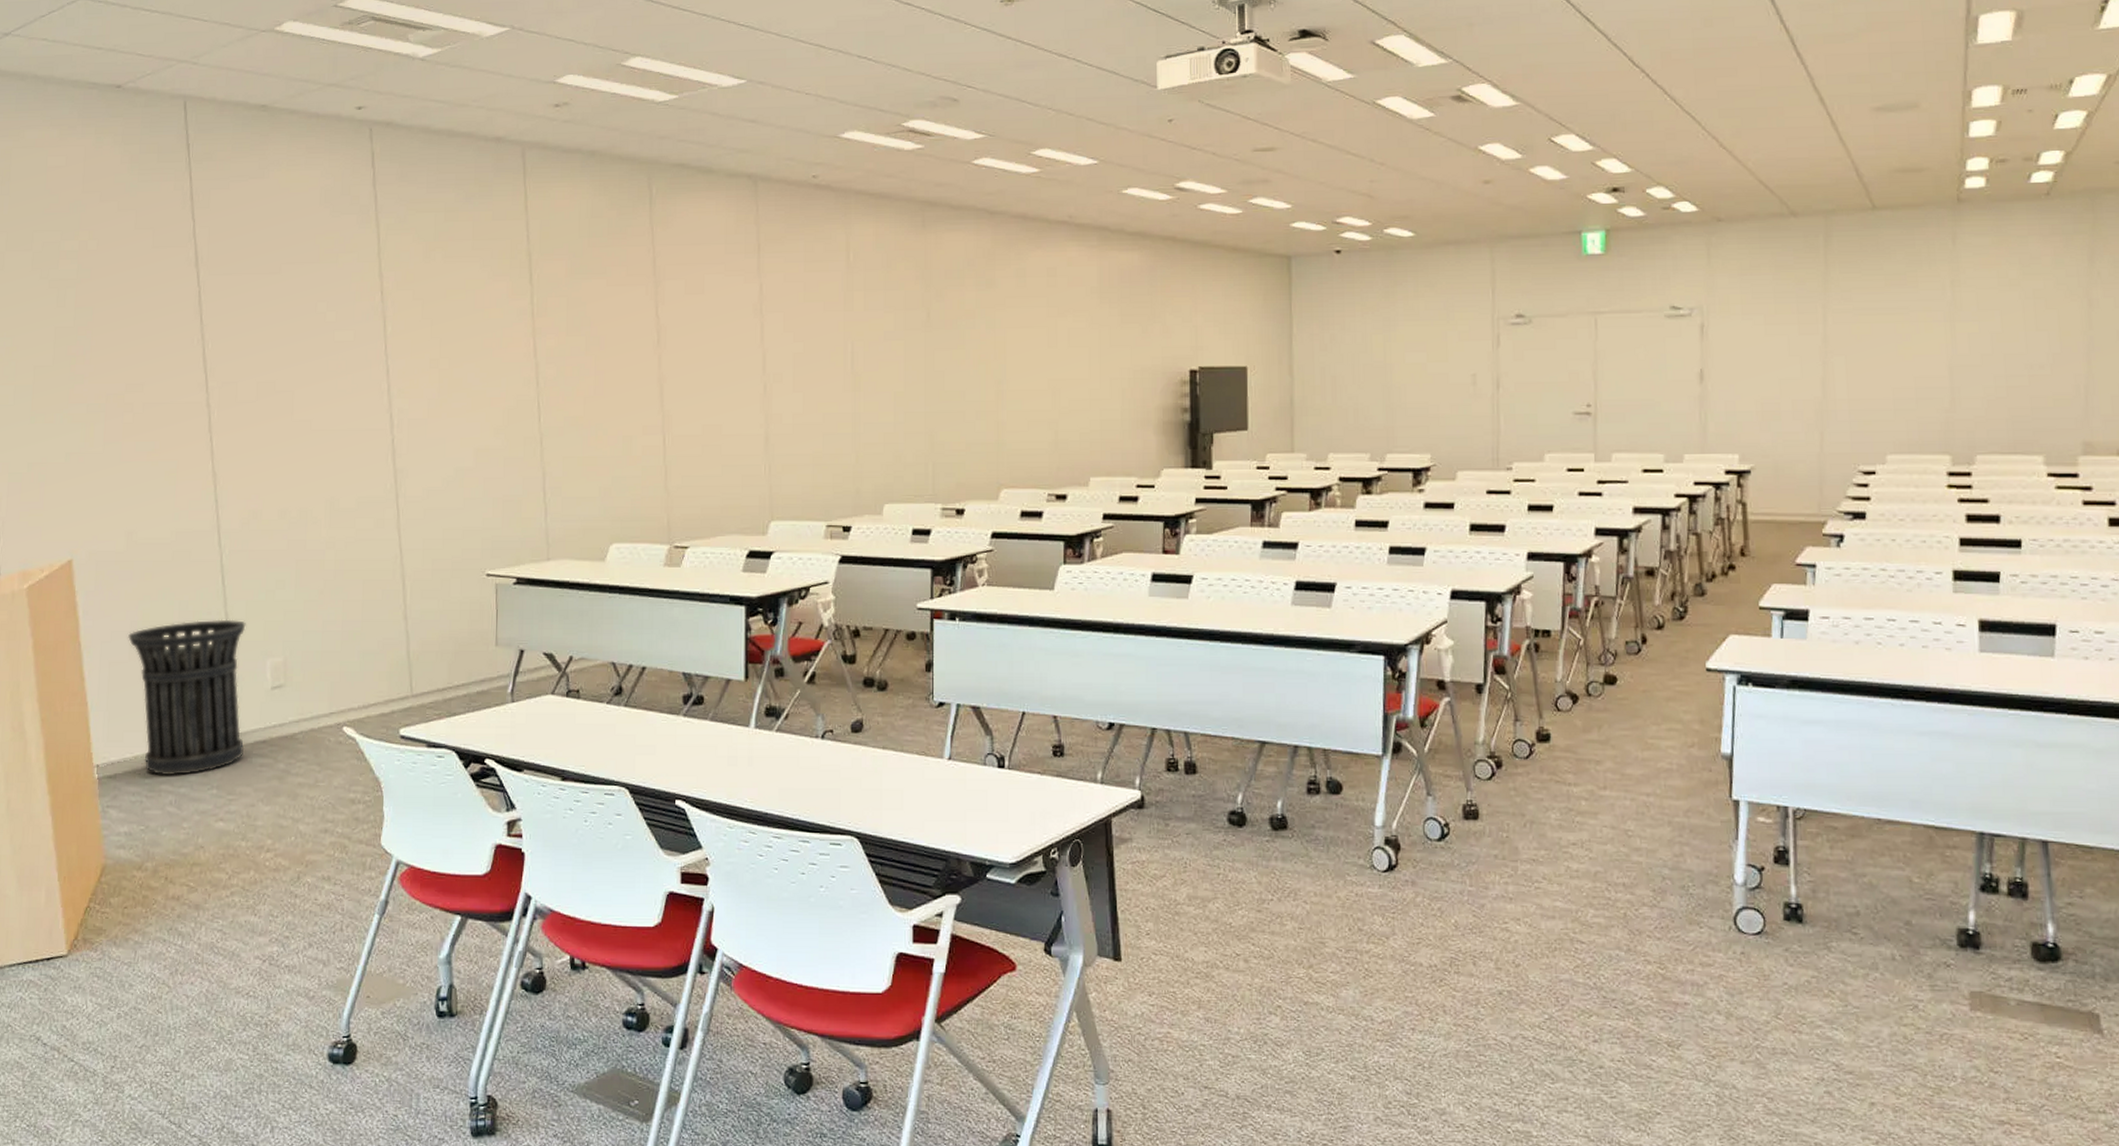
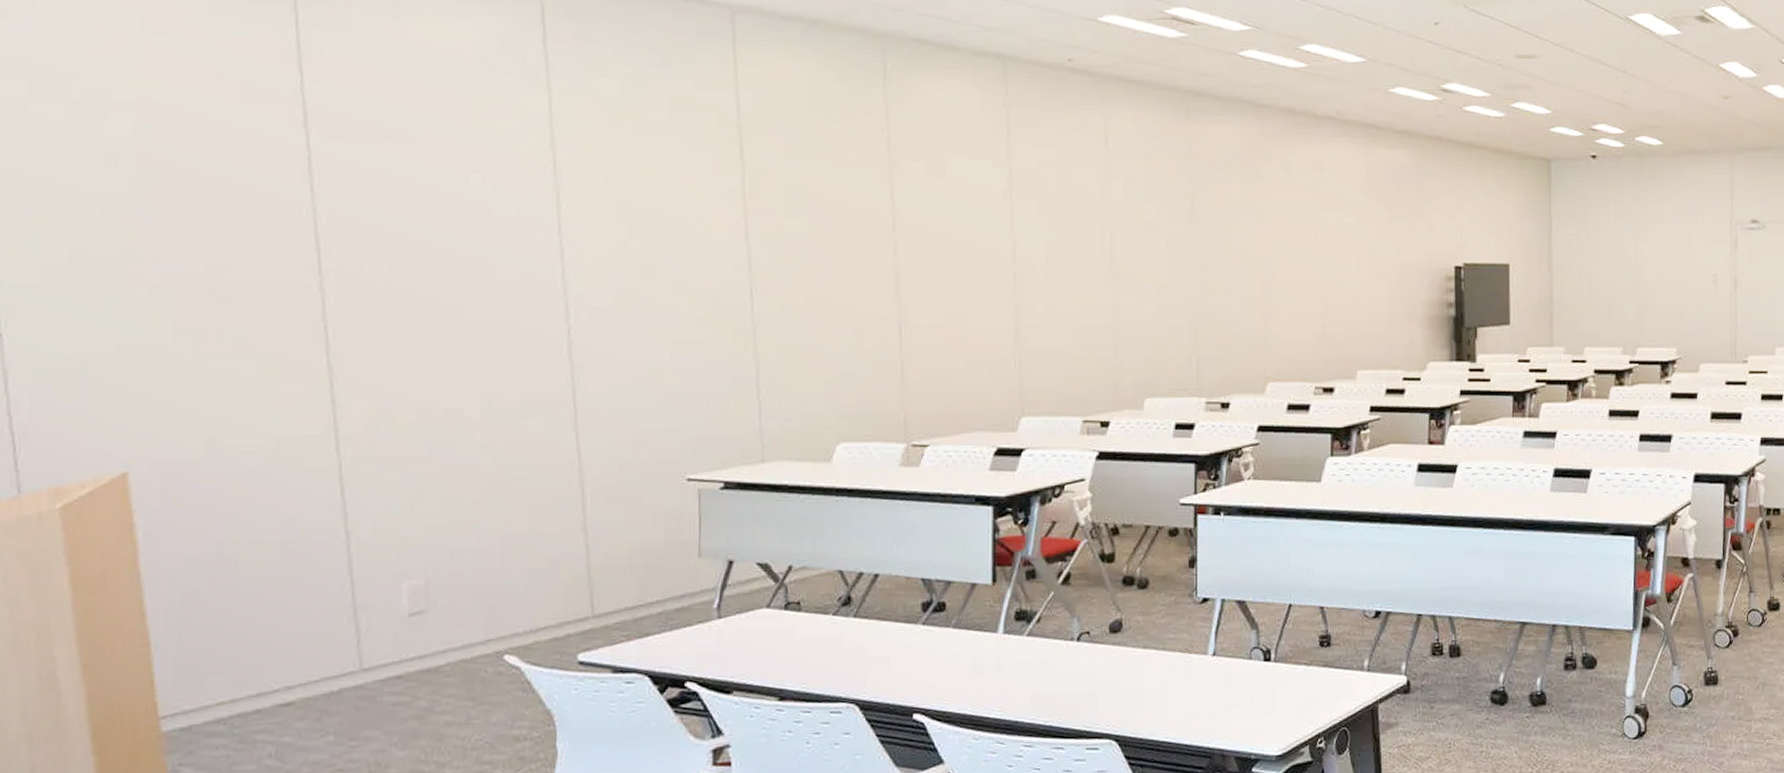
trash can: present [127,619,246,776] -> none [207,537,374,724]

